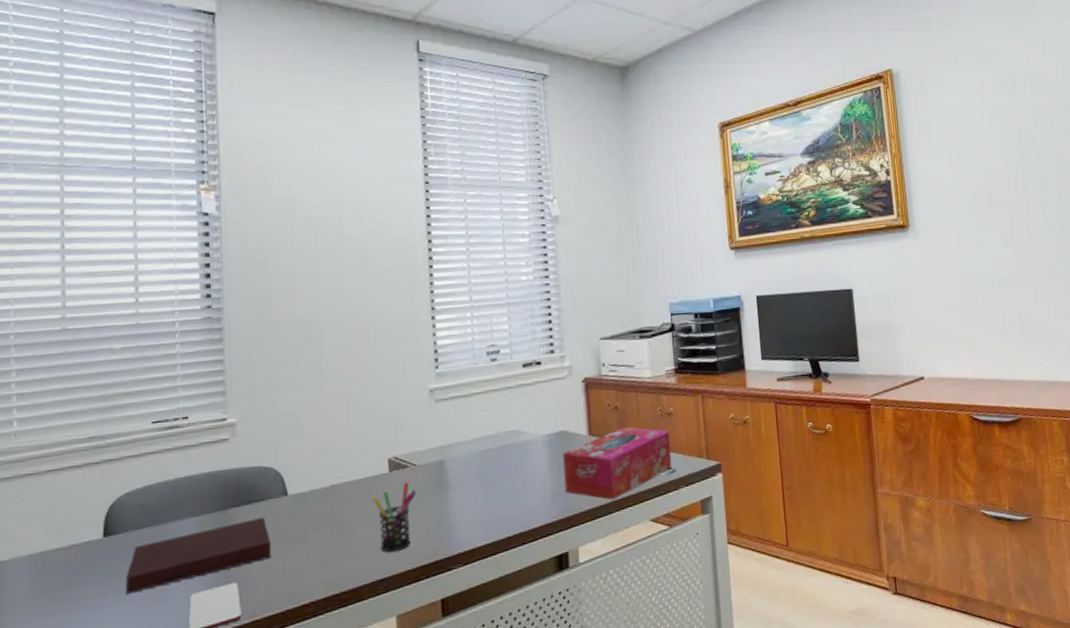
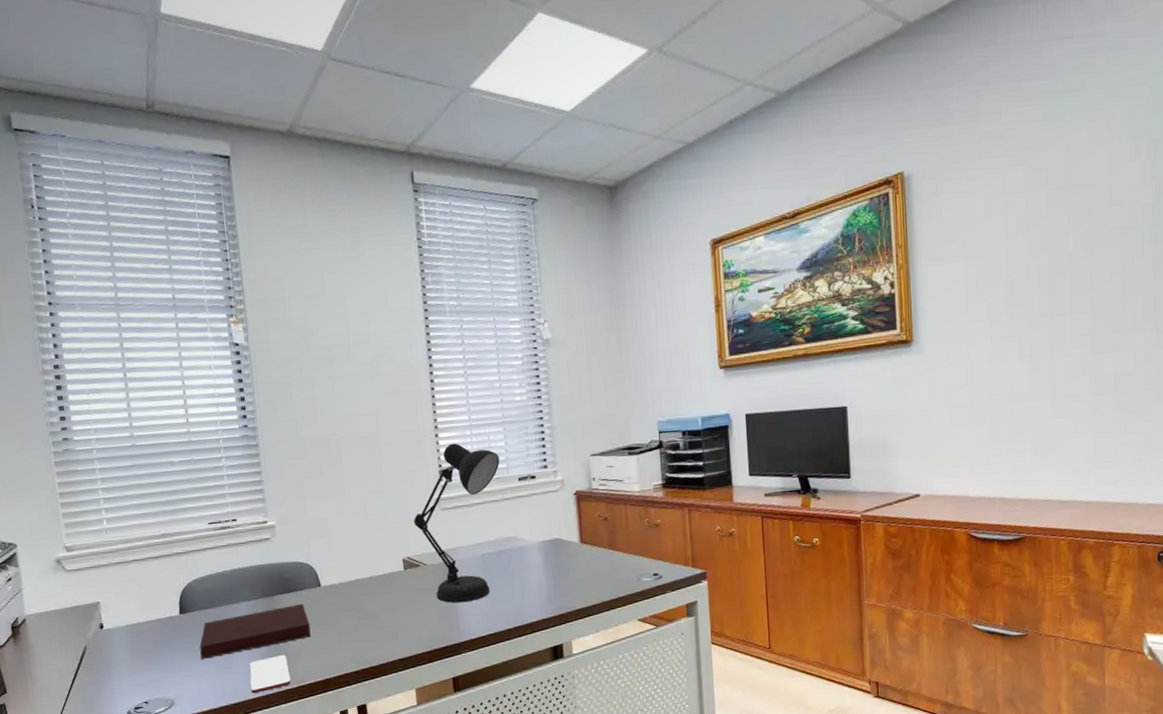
pen holder: present [372,482,416,553] -> none [391,579,428,637]
desk lamp: none [402,326,503,510] -> present [413,443,500,603]
tissue box: present [563,426,672,500] -> none [556,535,659,601]

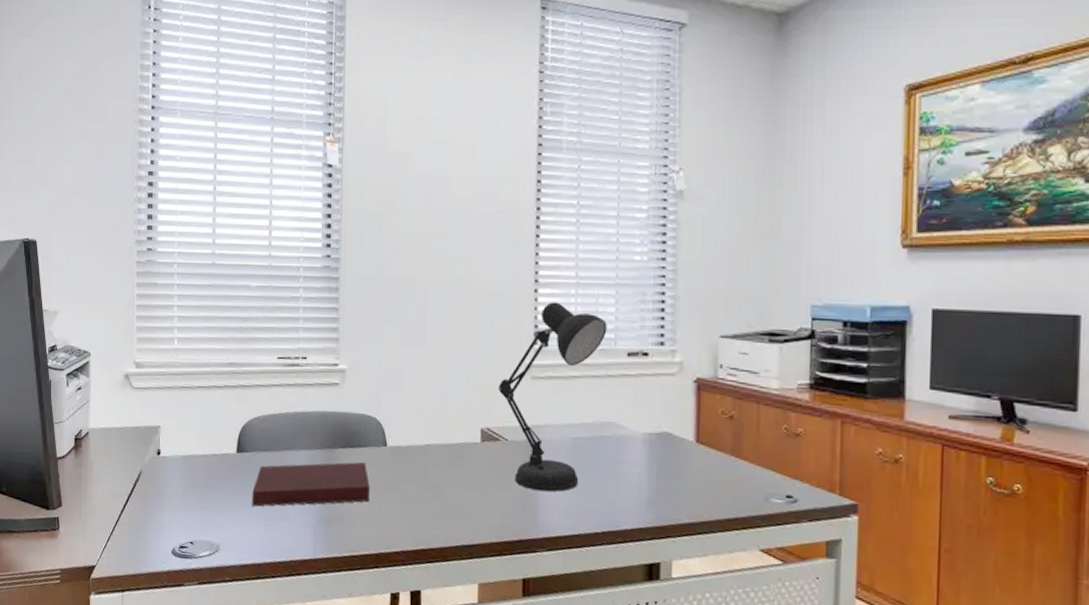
smartphone: present [250,654,291,694] -> none [299,516,342,555]

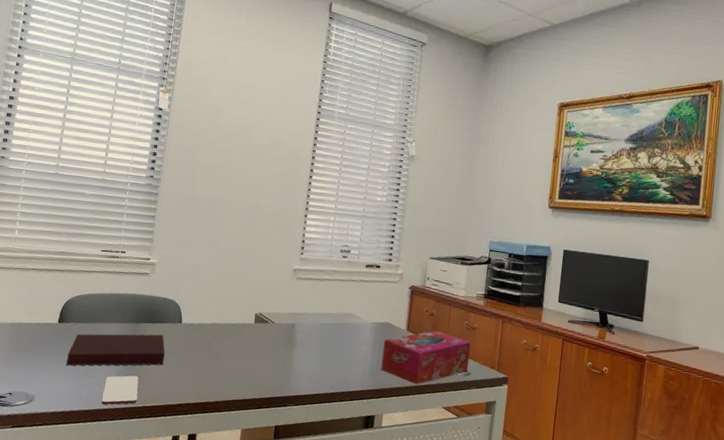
smartphone: none [299,516,342,555] -> present [102,375,139,405]
desk lamp: present [498,302,607,492] -> none [271,225,354,362]
tissue box: none [663,440,795,518] -> present [381,330,471,385]

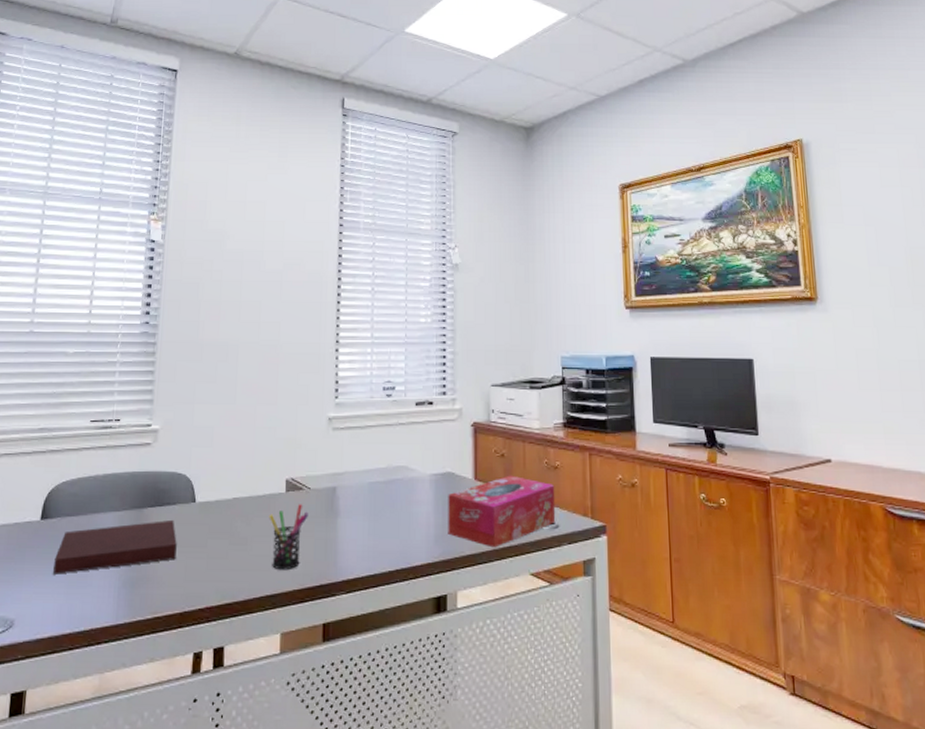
smartphone: present [102,375,139,405] -> none [100,577,146,622]
pen holder: none [239,334,271,383] -> present [269,504,309,571]

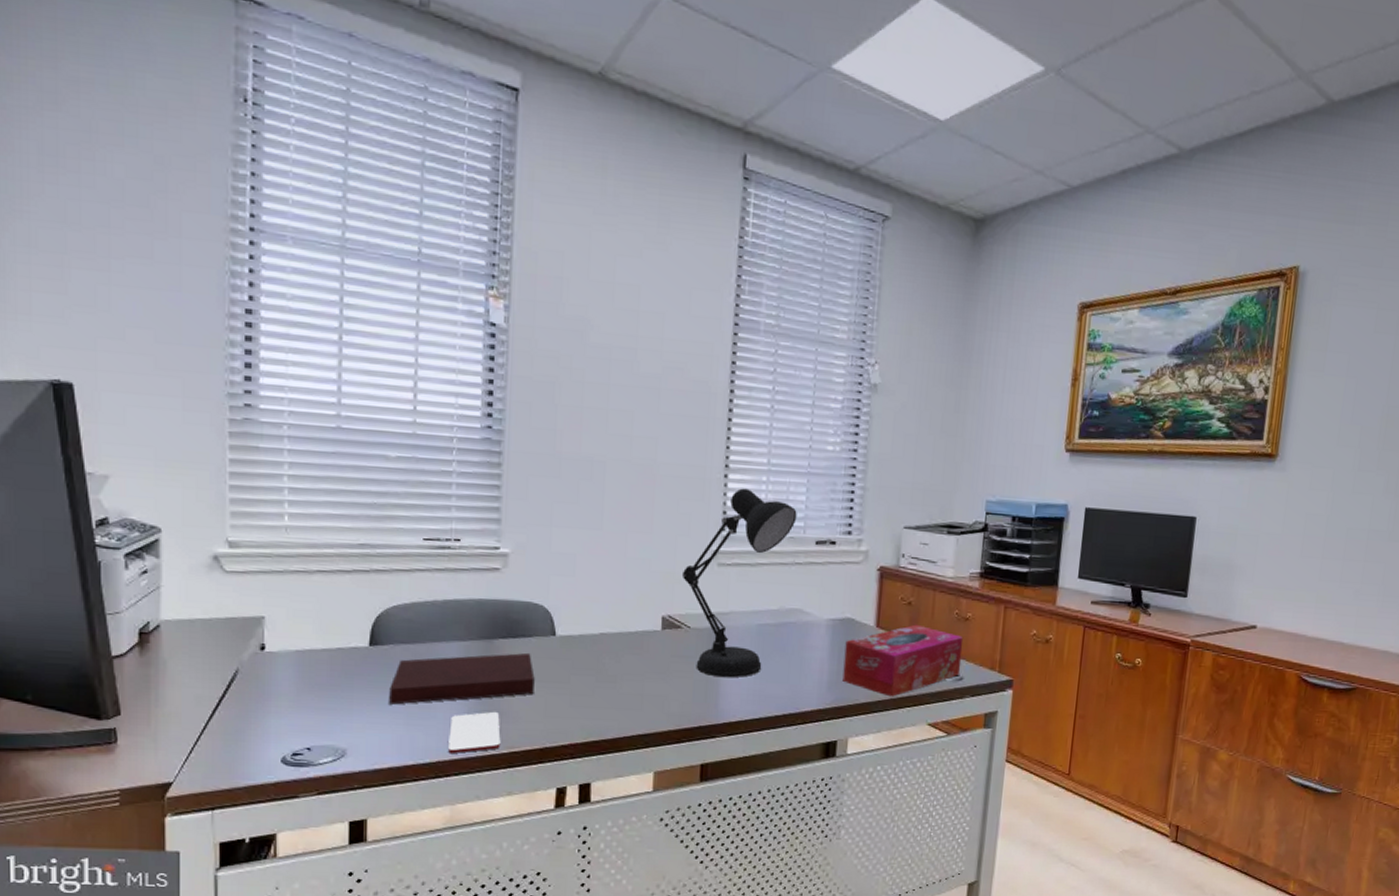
smartphone: none [100,577,146,622] -> present [448,711,501,755]
pen holder: present [269,504,309,571] -> none [641,643,687,711]
desk lamp: none [302,360,398,536] -> present [681,488,797,678]

